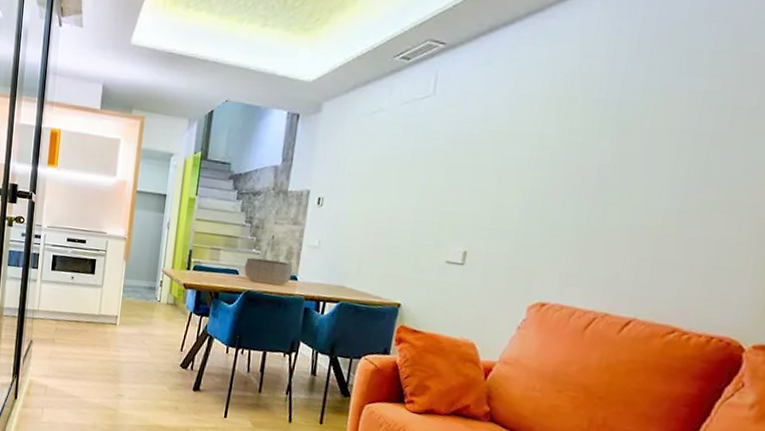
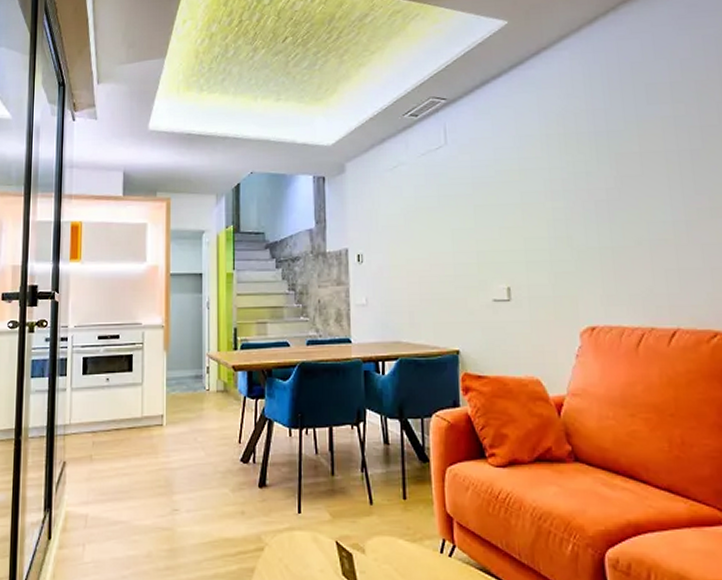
decorative bowl: present [244,257,293,286] -> none [295,325,345,352]

